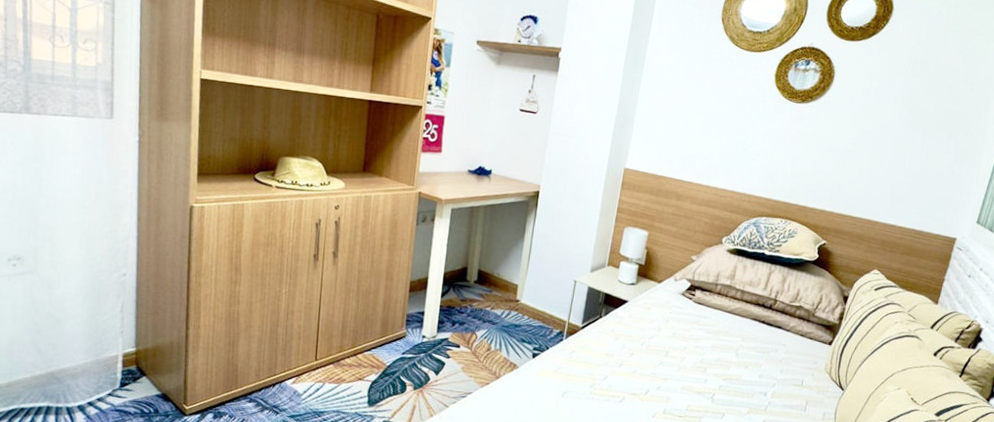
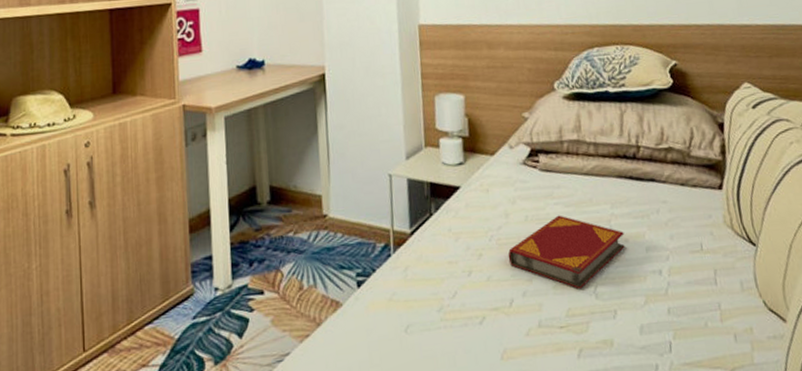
hardback book: none [652,337,746,394] -> present [508,215,625,289]

